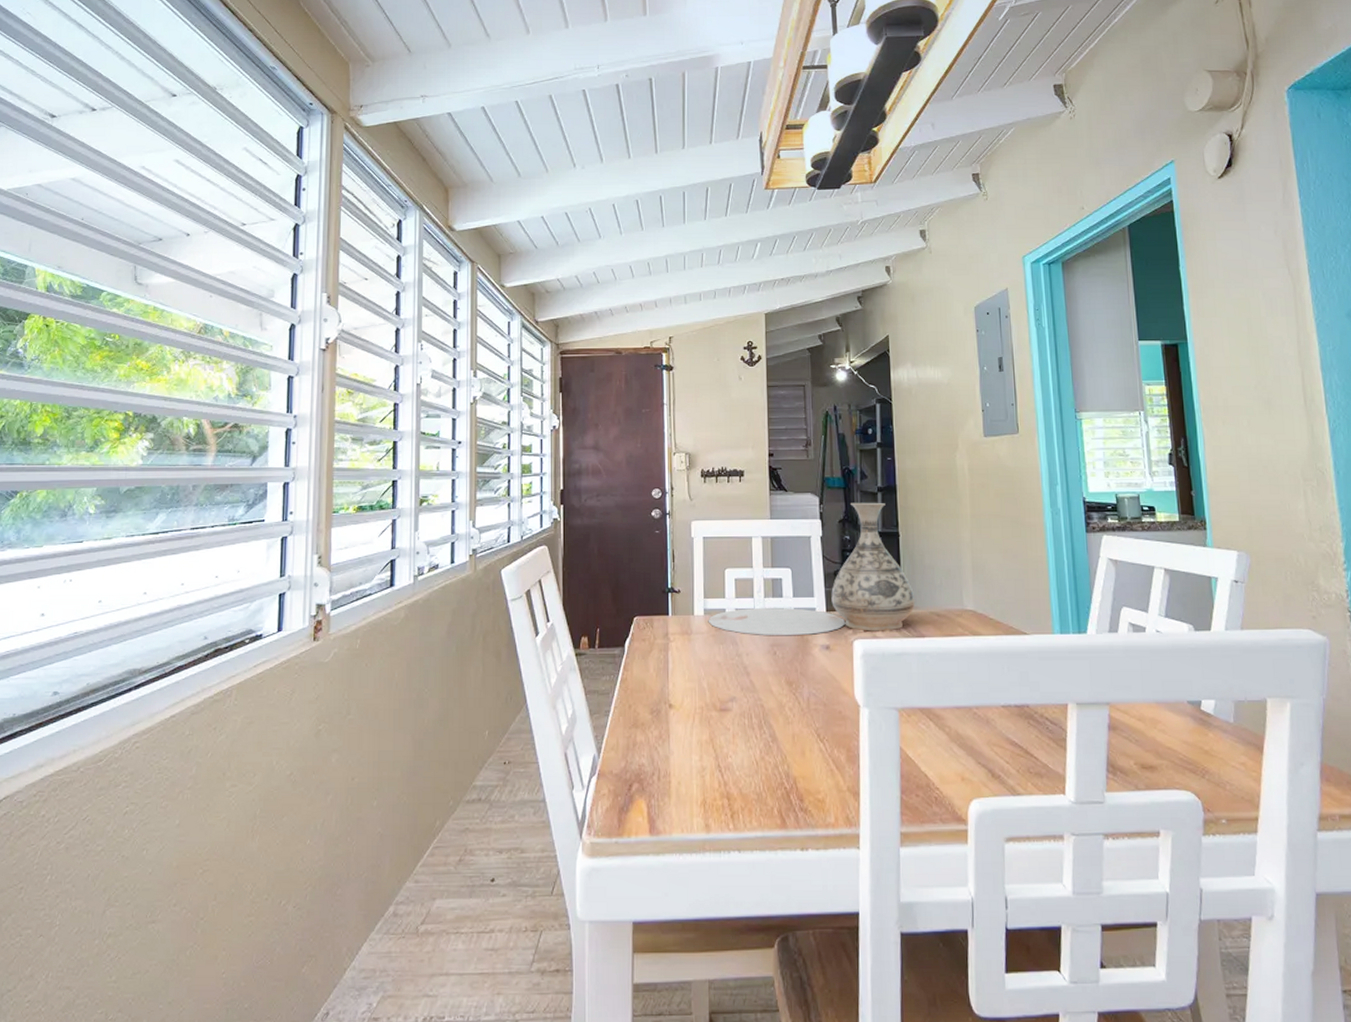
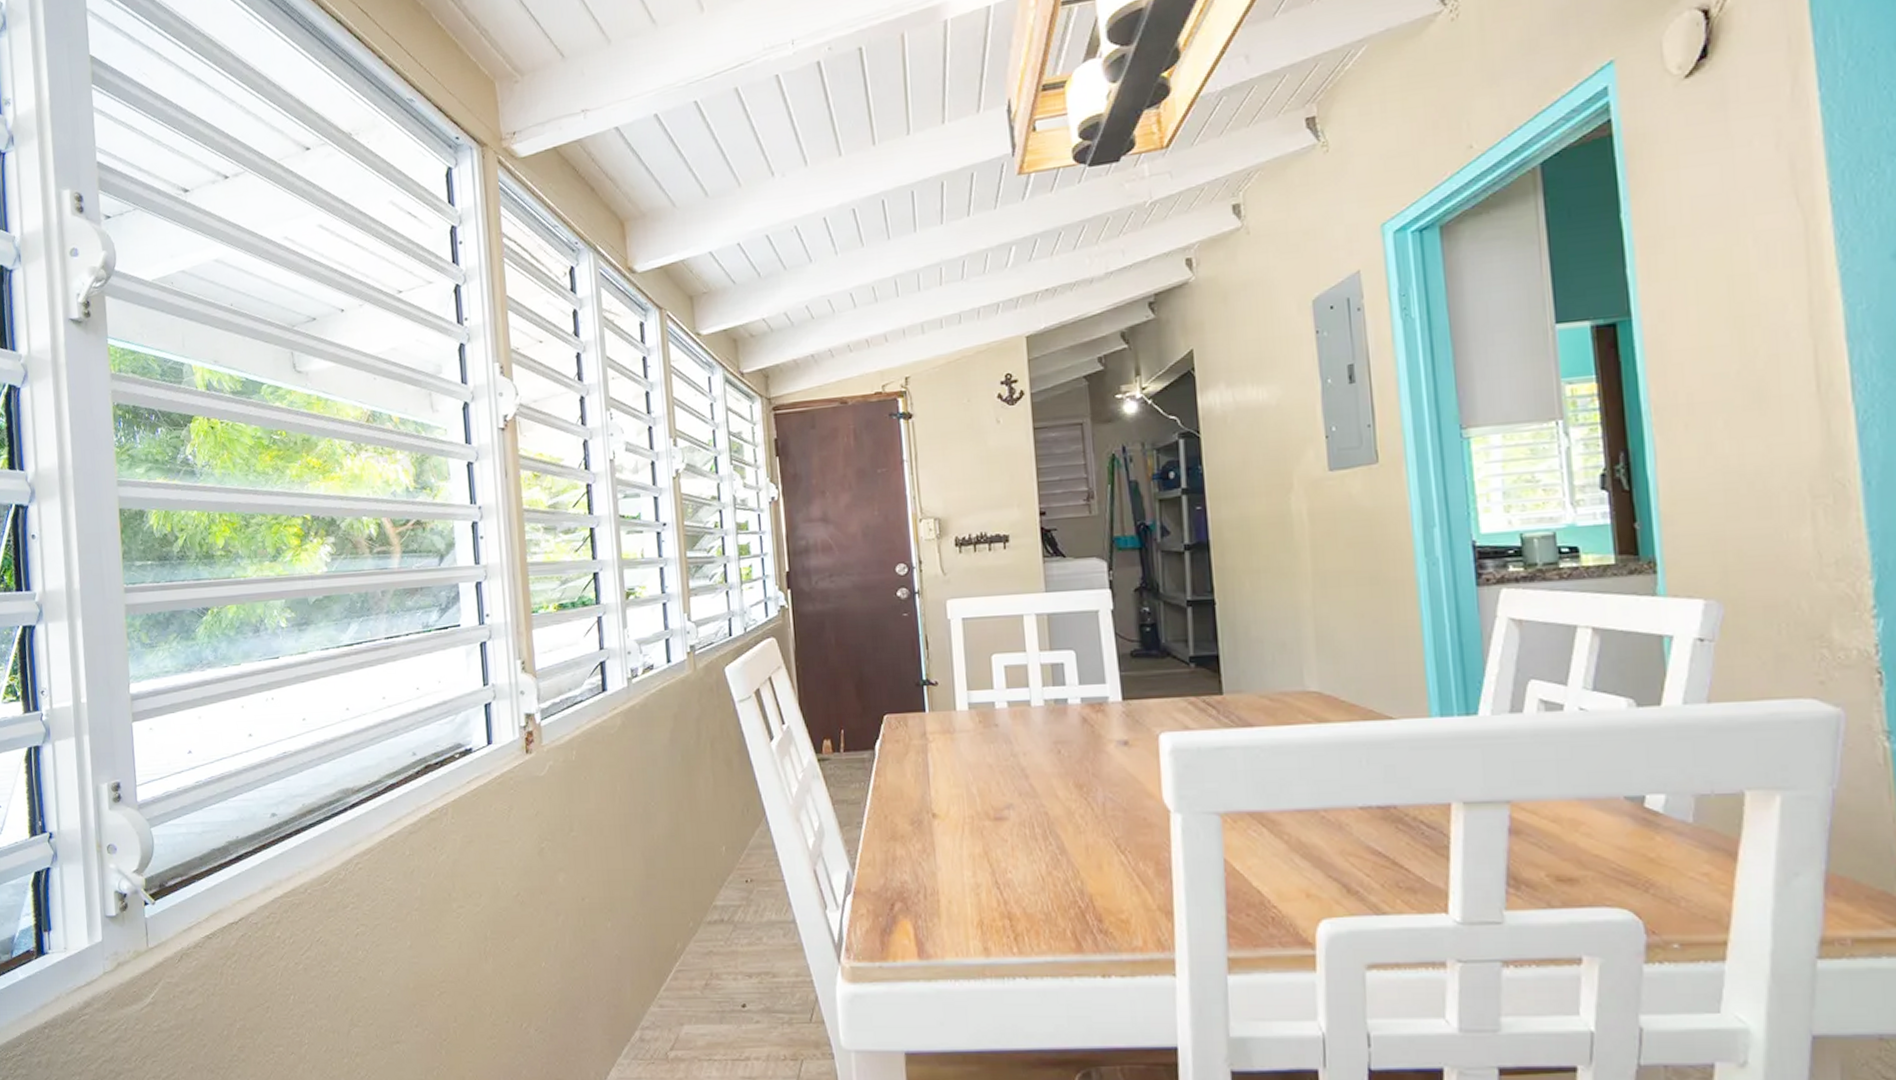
placemat: present [708,607,846,636] -> none [973,697,1149,733]
vase: present [831,502,916,632] -> none [1128,563,1239,723]

